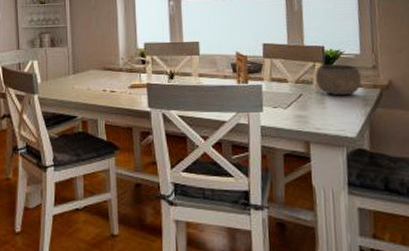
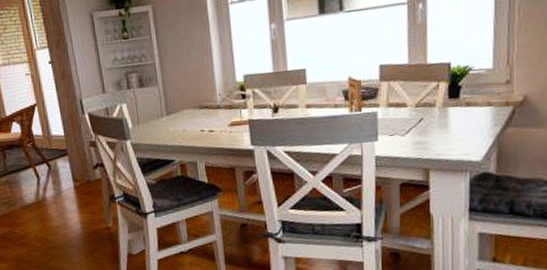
bowl: present [315,64,361,96] -> none [438,81,491,117]

